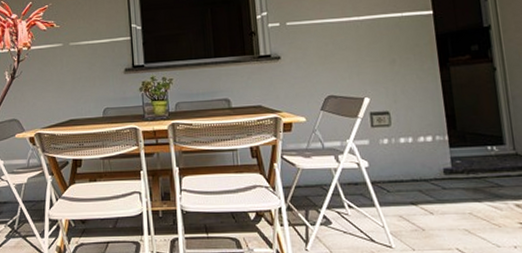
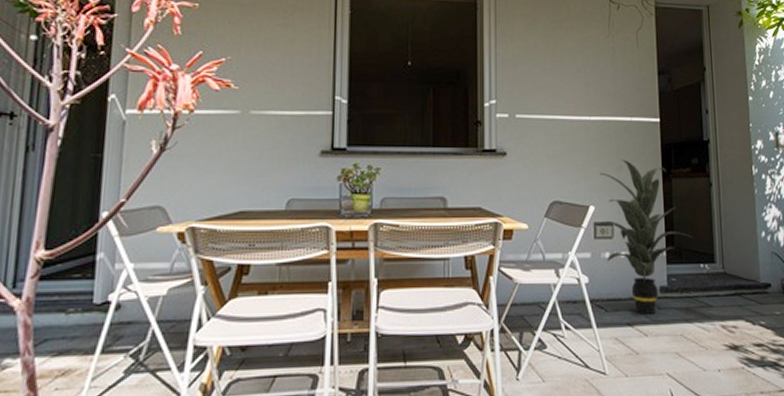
indoor plant: none [372,53,477,194] -> present [596,160,693,314]

